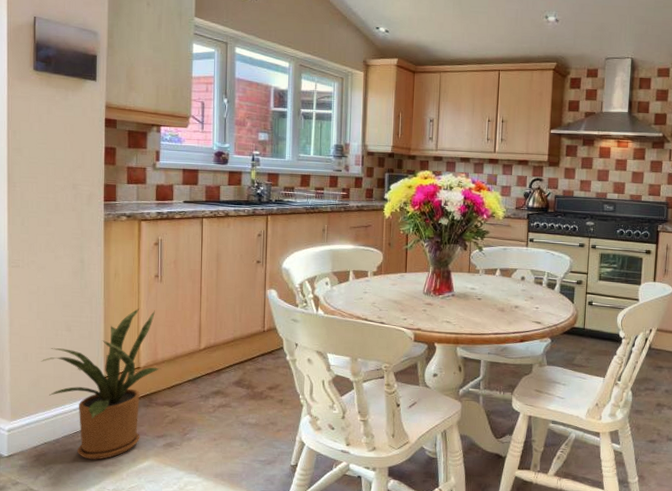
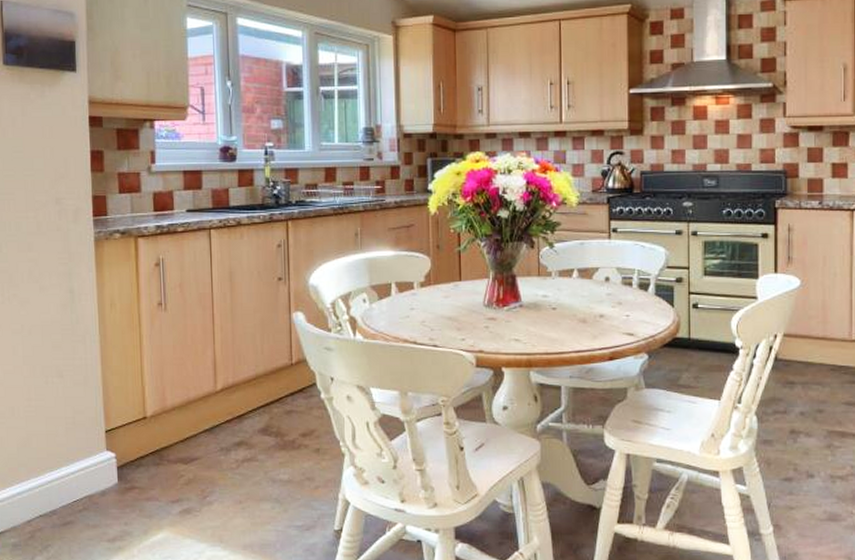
house plant: present [41,308,161,460] -> none [30,345,172,534]

